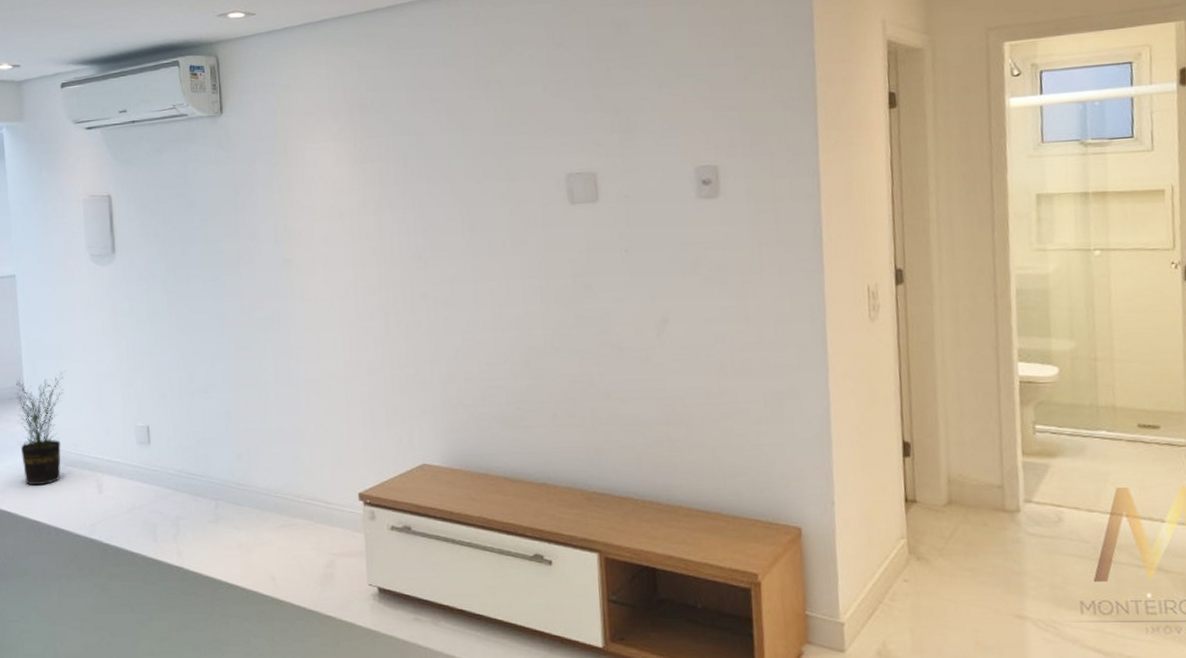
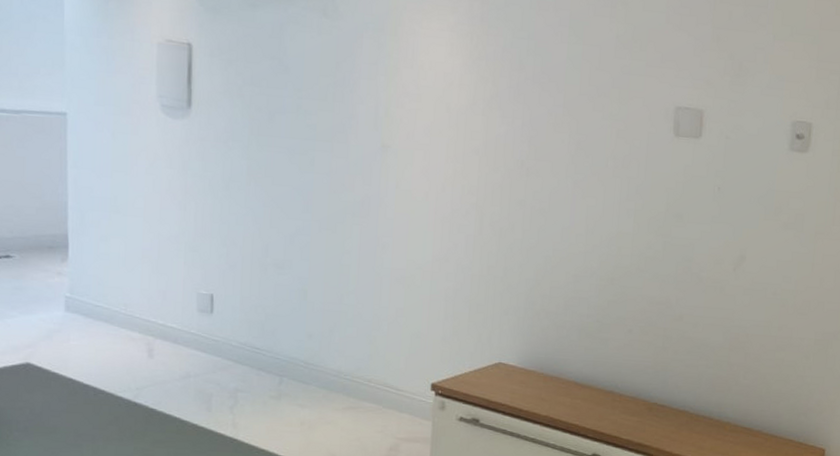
potted plant: present [15,370,66,486] -> none [56,225,120,343]

